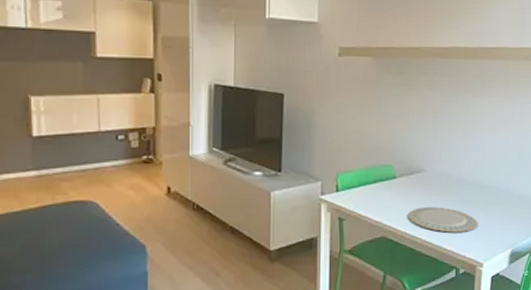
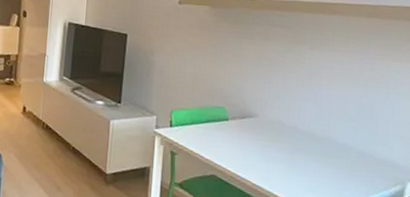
plate: present [408,207,478,233] -> none [239,151,312,182]

